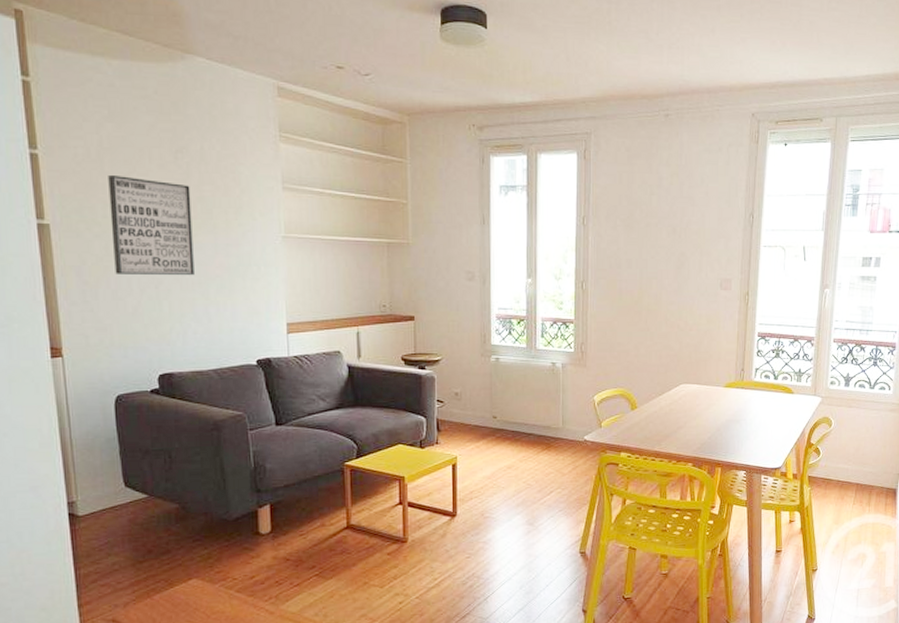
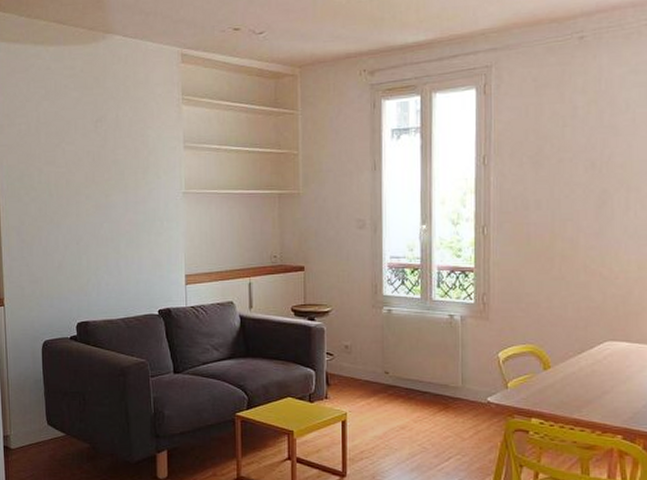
wall art: present [108,175,194,276] -> none [43,146,108,233]

